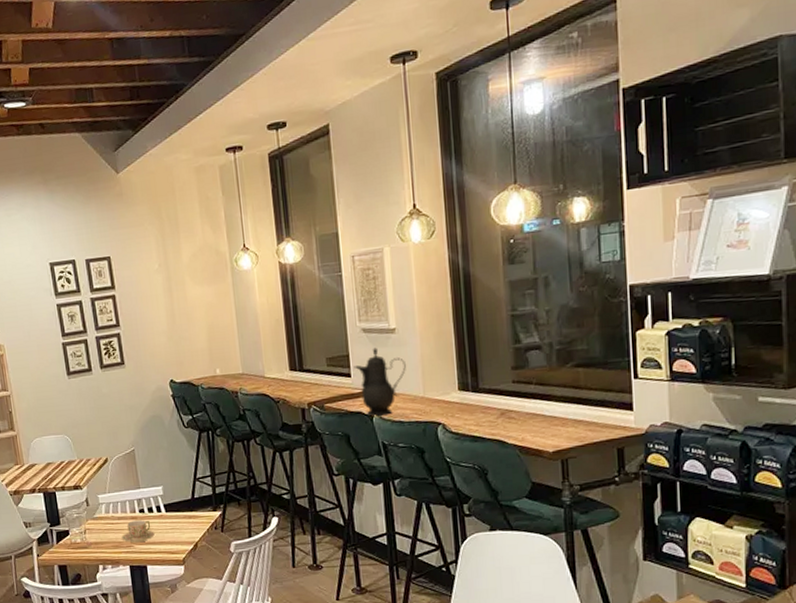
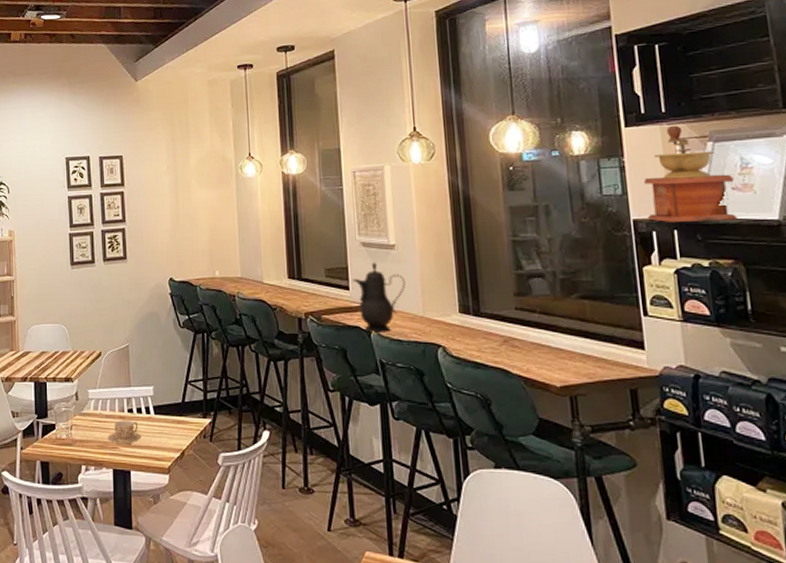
coffee grinder: none [643,183,730,285] -> present [644,125,738,222]

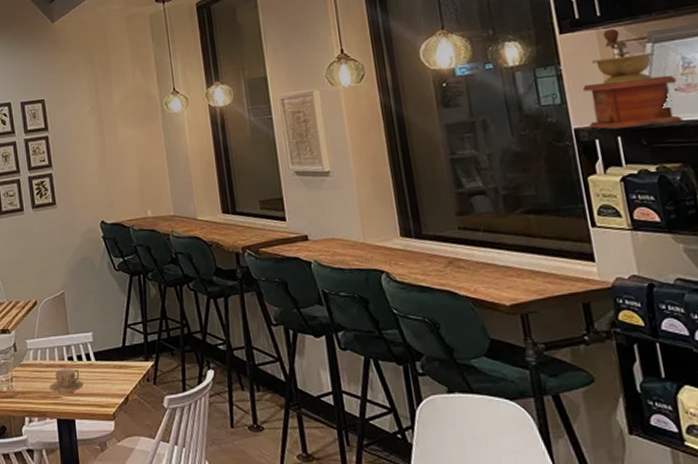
coffeepot: present [352,262,405,332] -> none [288,190,343,263]

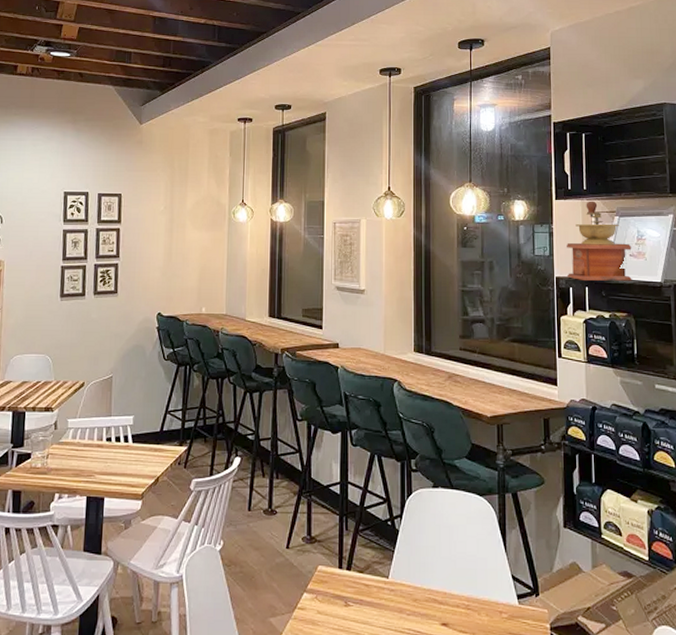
teacup: present [49,369,84,394] -> none [83,449,118,473]

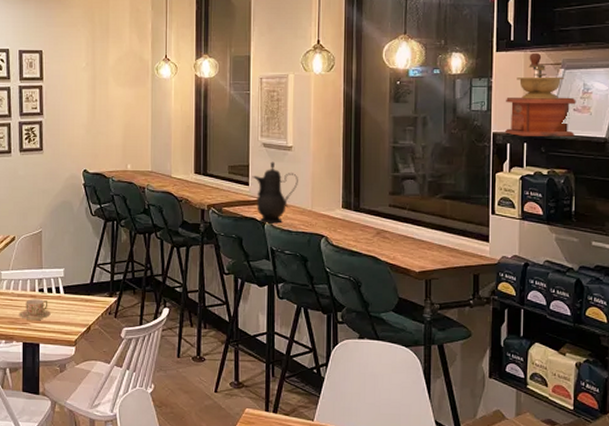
teacup: none [83,449,118,473] -> present [18,299,51,321]
coffeepot: none [325,305,371,368] -> present [252,161,298,224]

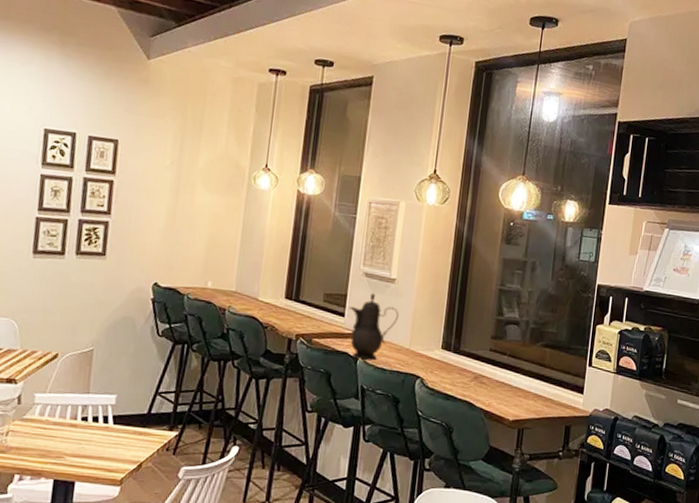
teacup: present [18,299,51,321] -> none [51,428,94,455]
coffee grinder: present [505,52,575,137] -> none [609,209,676,296]

